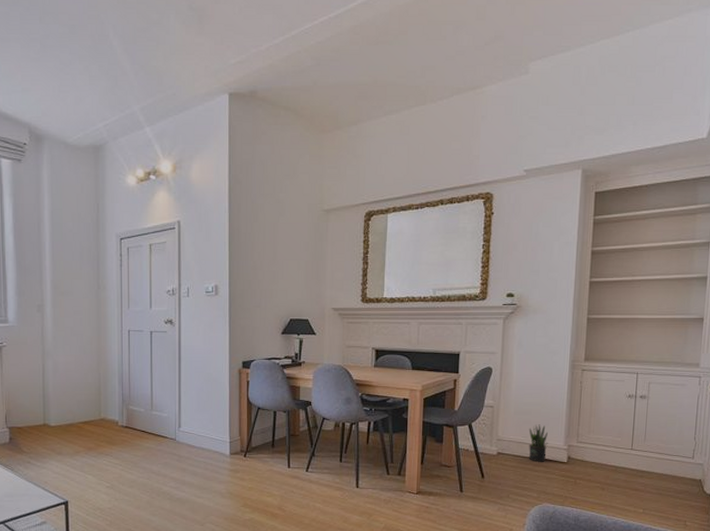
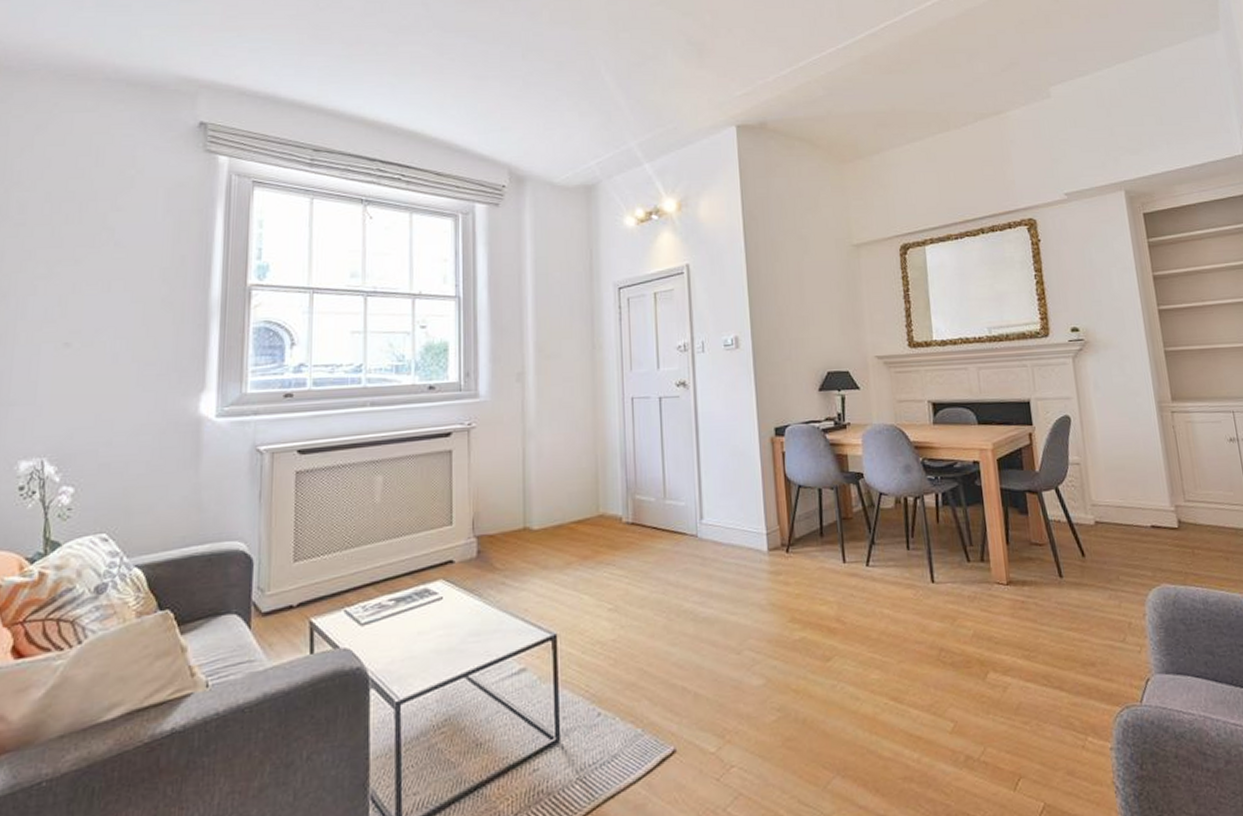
potted plant: present [528,424,548,462] -> none [1126,482,1154,530]

